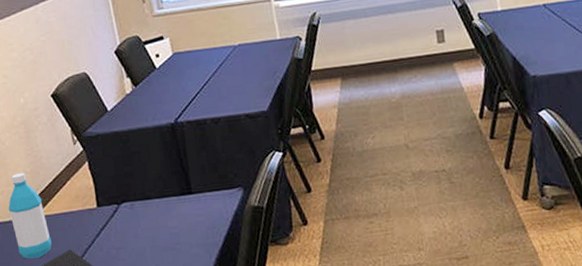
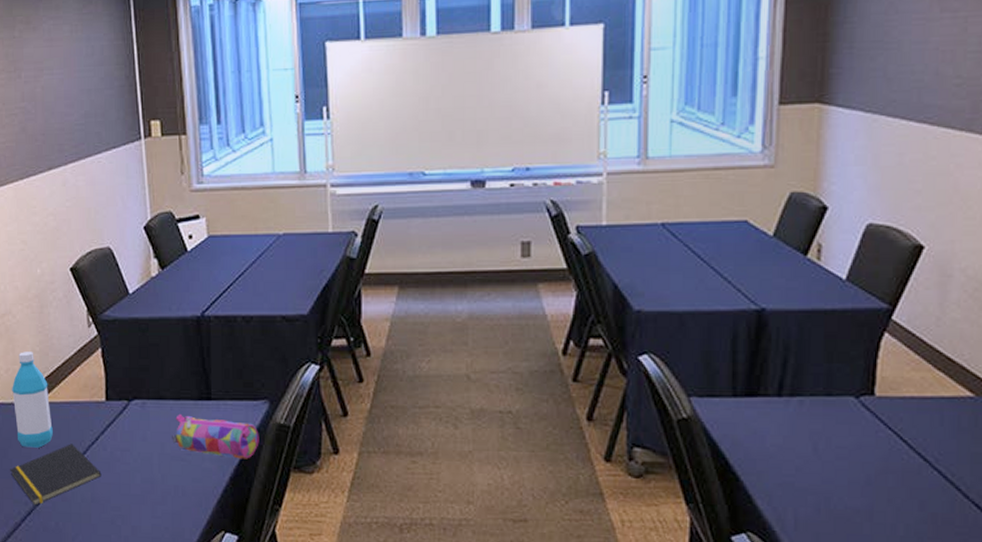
pencil case: none [160,209,239,242] -> present [172,415,259,459]

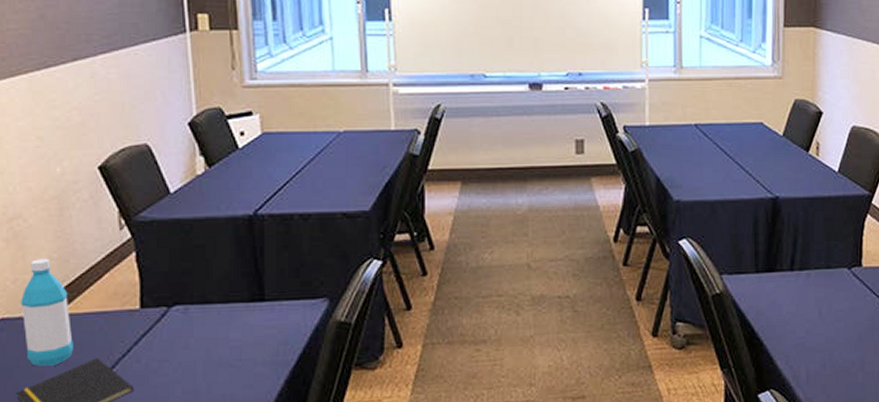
pencil case: present [172,415,259,459] -> none [219,318,318,361]

